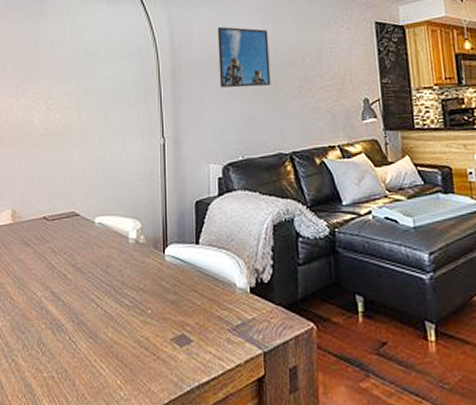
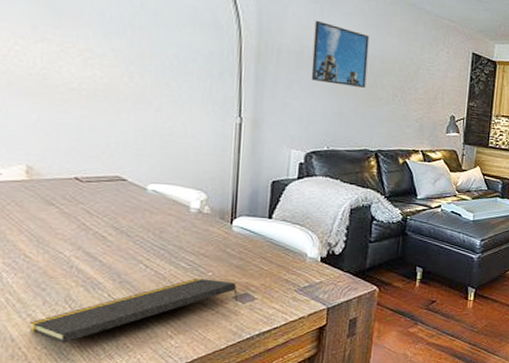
notepad: none [14,316,177,392] -> present [30,277,239,344]

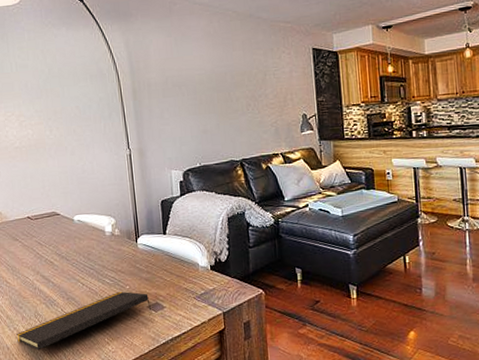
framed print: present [311,21,370,88] -> none [172,51,222,106]

